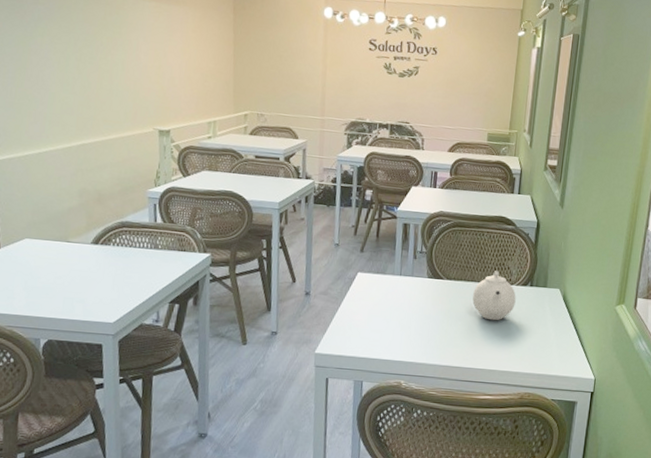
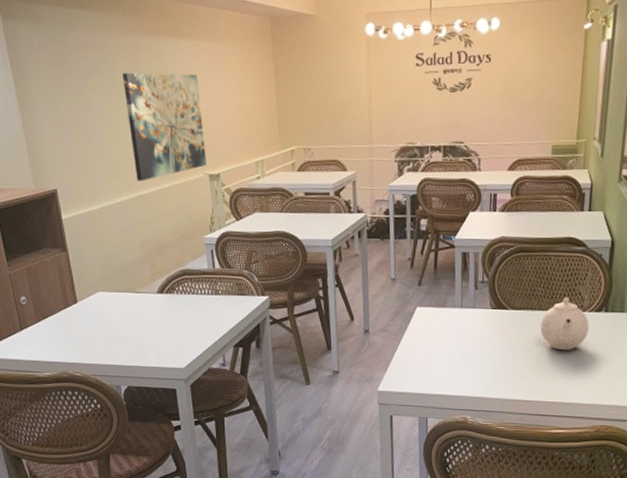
wall art: none [76,23,158,131] -> present [123,73,207,181]

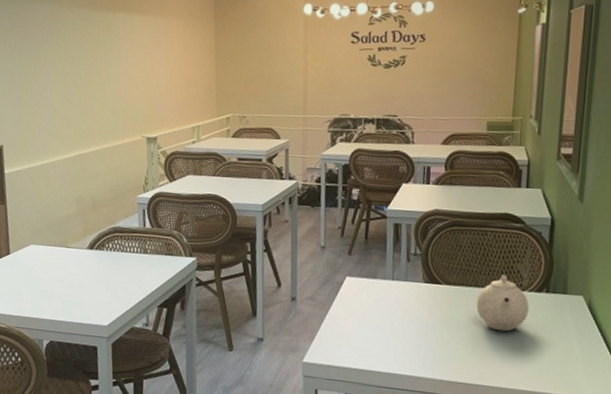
wall art: present [123,73,207,181] -> none [74,43,146,142]

